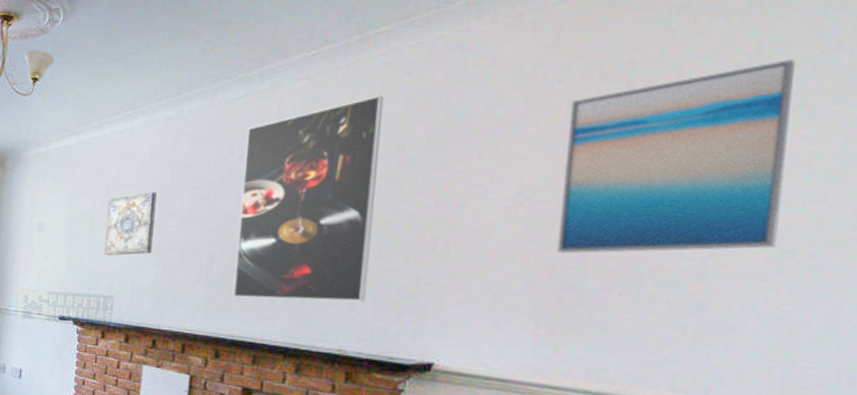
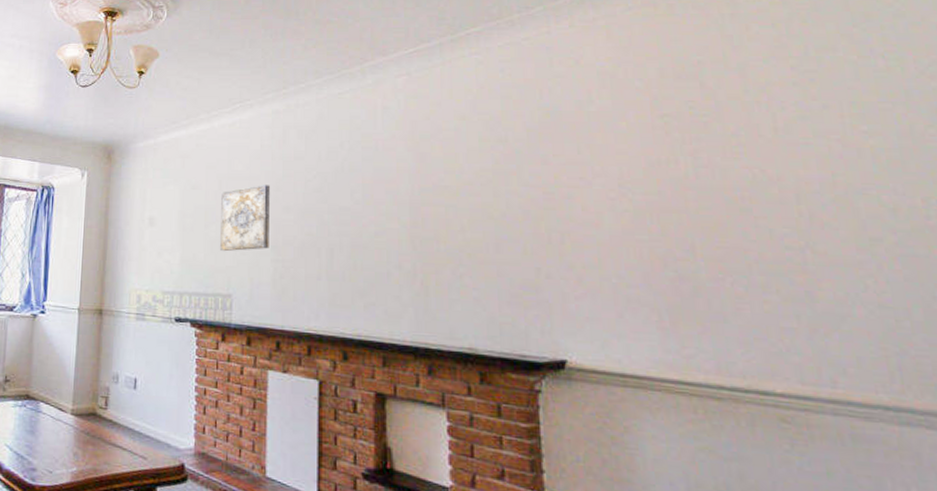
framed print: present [233,95,385,302] -> none [355,91,490,297]
wall art: present [556,59,795,254] -> none [654,63,863,244]

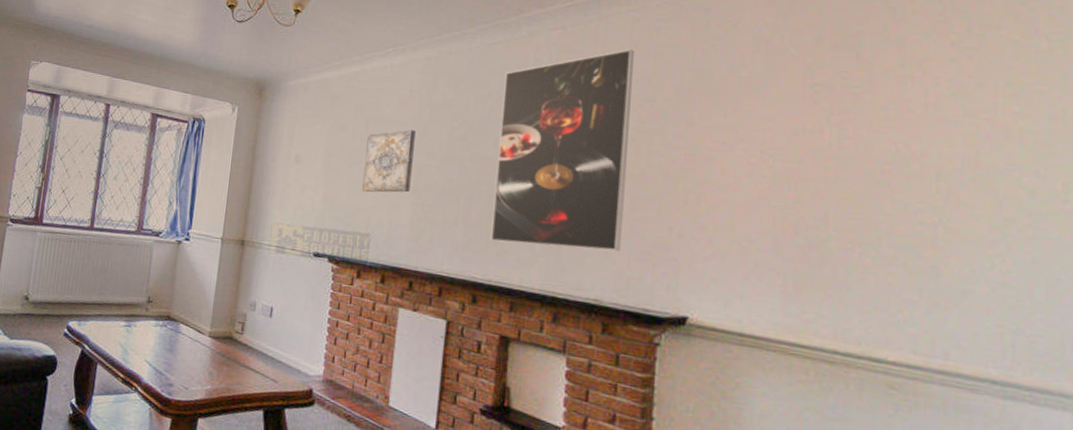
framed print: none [355,91,490,297] -> present [490,49,635,252]

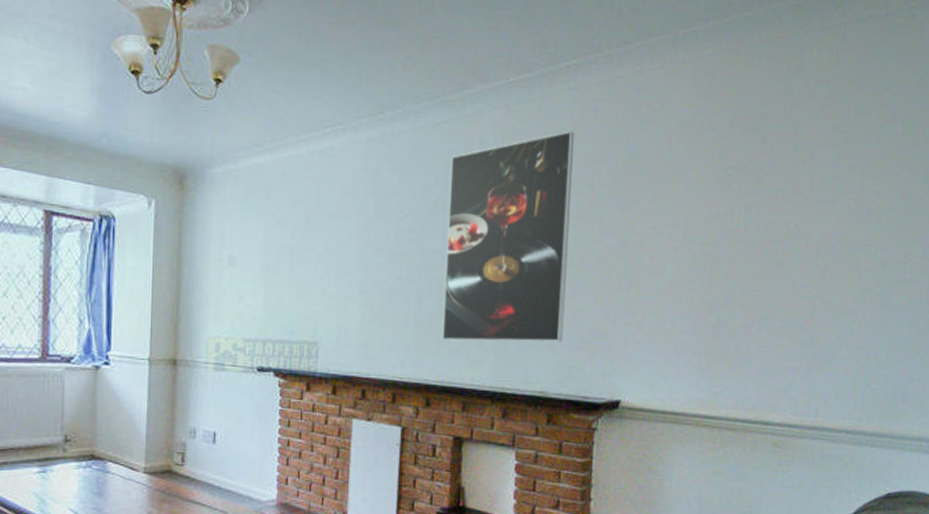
wall art: present [362,129,416,193] -> none [307,223,361,296]

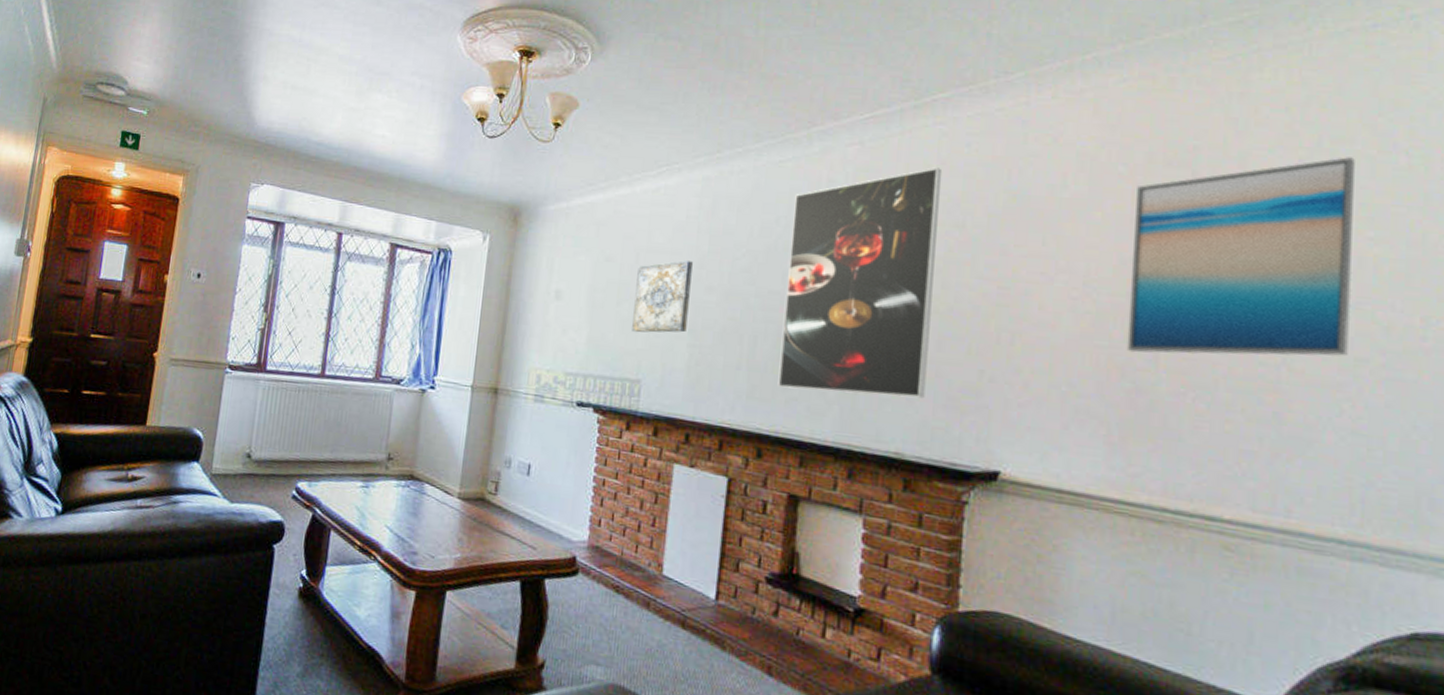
wall art: none [307,223,361,296] -> present [632,260,693,333]
wall art: none [713,125,869,293] -> present [1126,157,1355,357]

